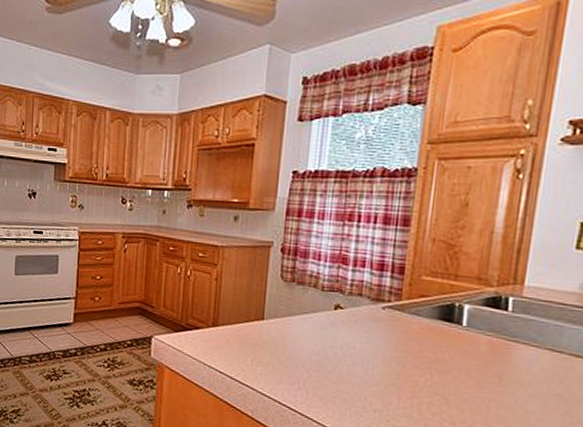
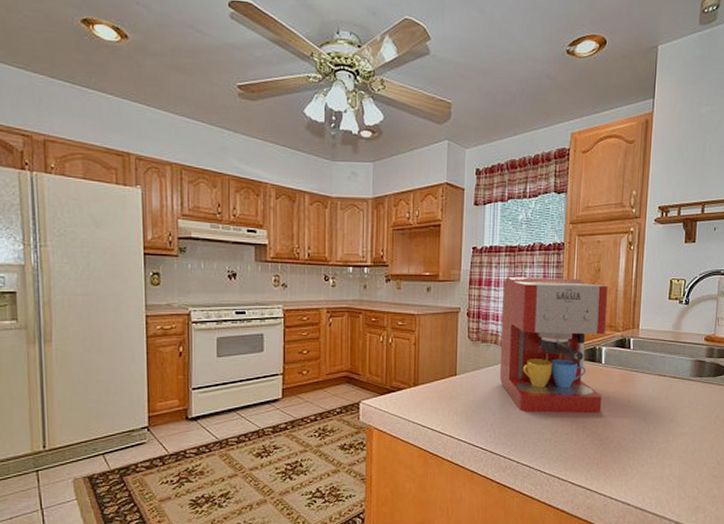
coffee maker: none [317,208,480,389] -> present [499,277,608,414]

